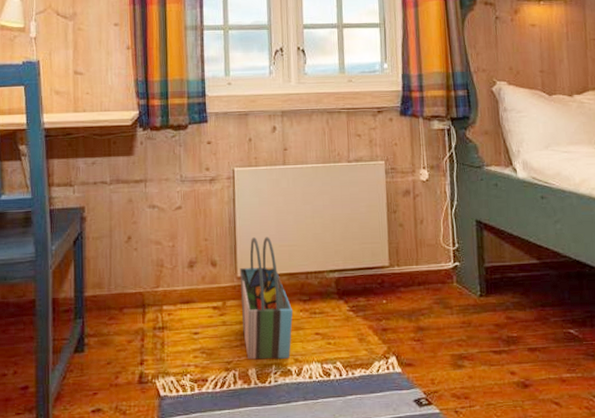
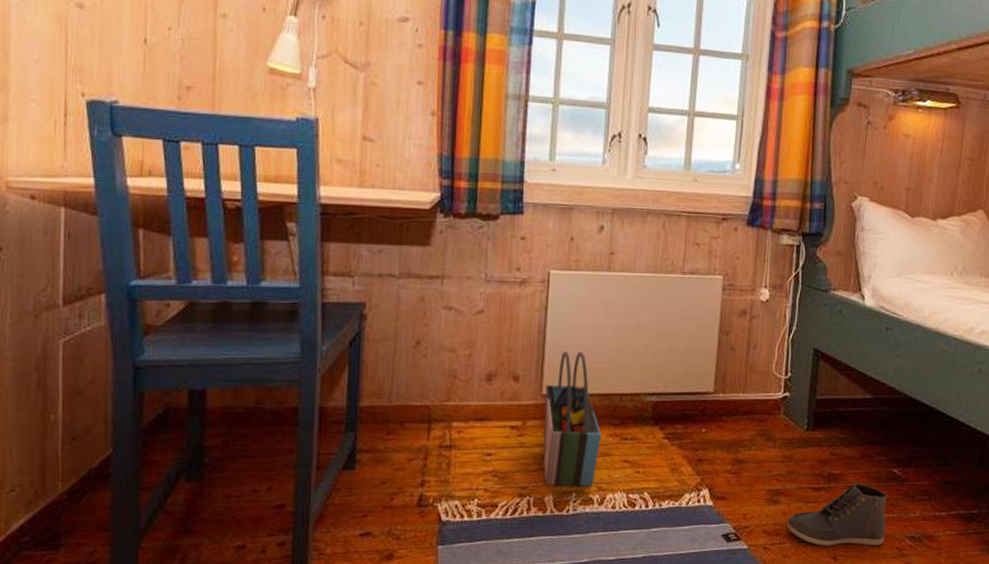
sneaker: none [473,345,572,408] -> present [786,483,888,546]

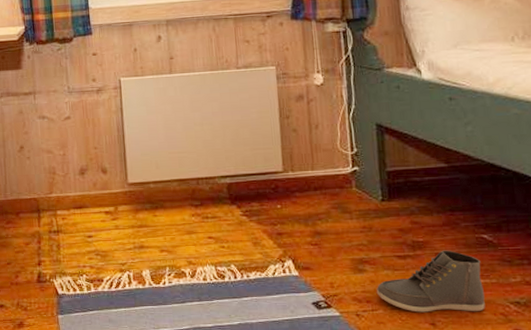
tote bag: present [543,351,602,486] -> none [130,144,185,262]

